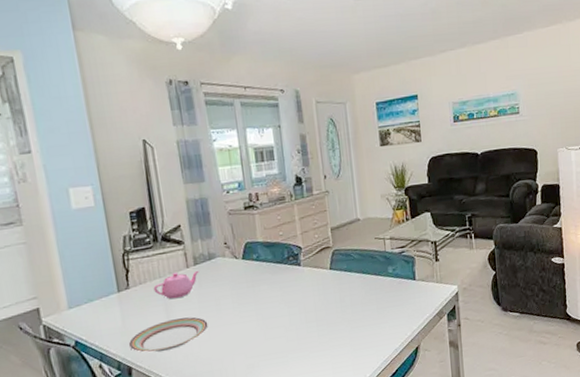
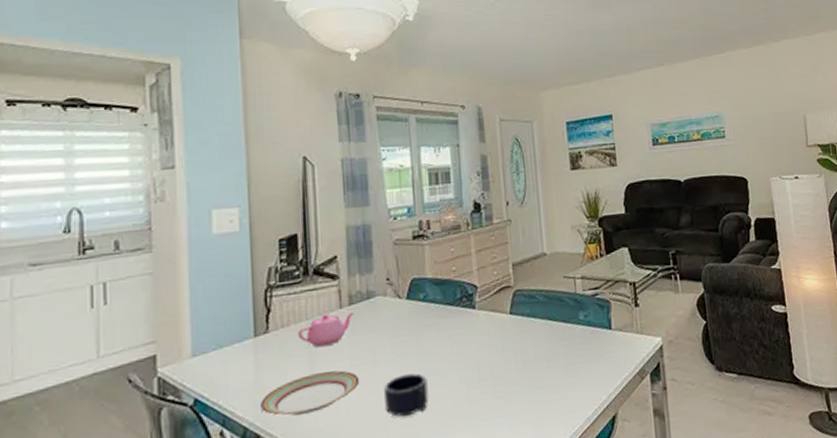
mug: none [228,317,266,352] -> present [384,373,429,417]

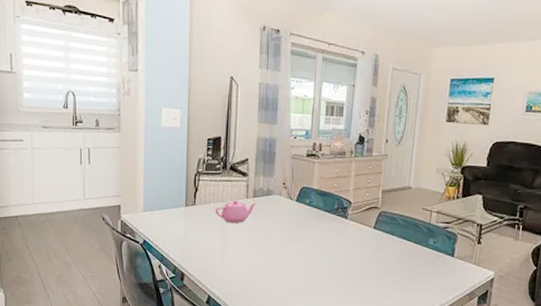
plate: present [259,370,360,416] -> none [185,240,255,267]
mug: present [384,373,429,417] -> none [271,255,304,285]

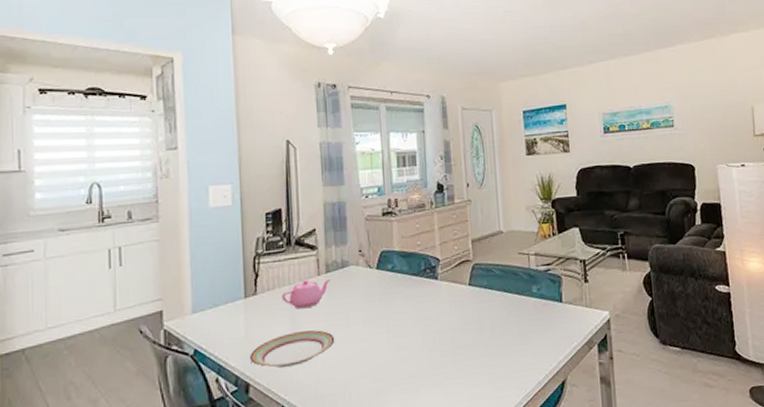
plate: none [185,240,255,267] -> present [249,330,335,368]

